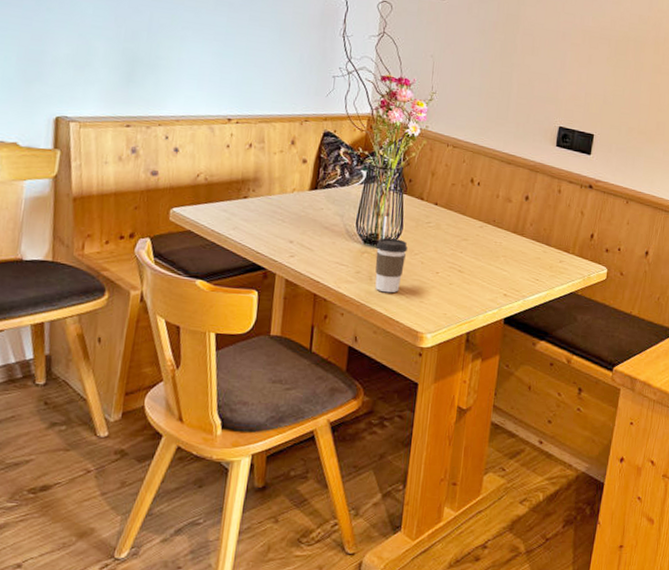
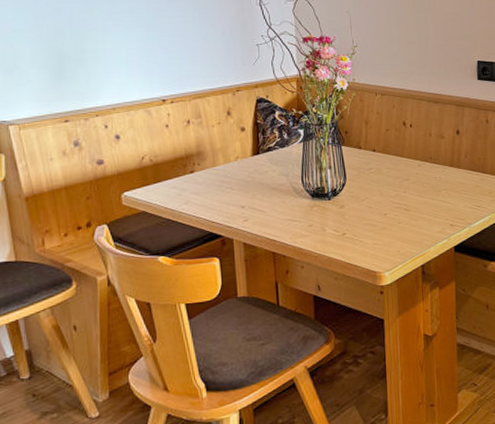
coffee cup: present [375,238,408,293] -> none [323,189,354,241]

